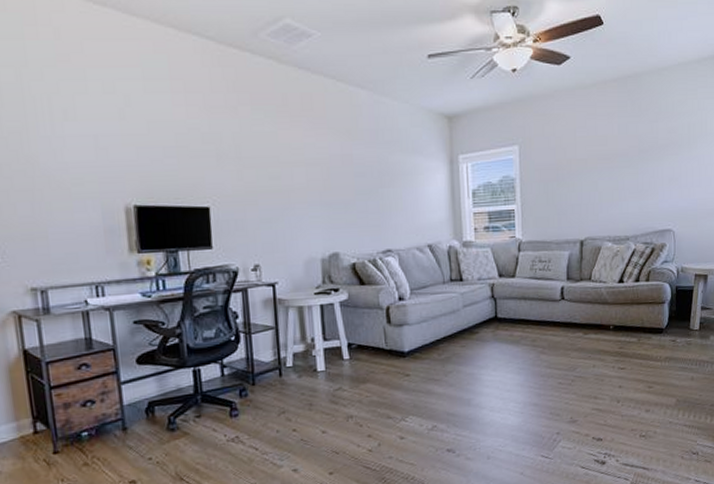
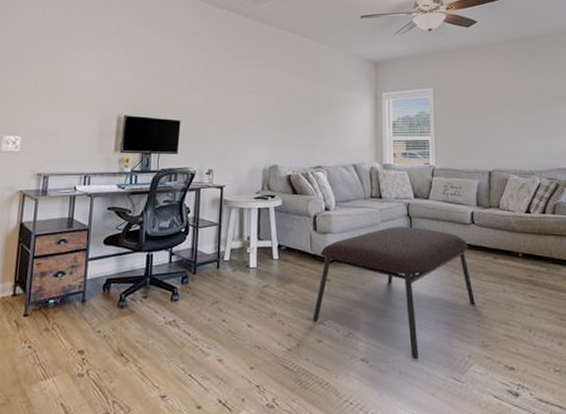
coffee table: none [393,309,565,444] -> present [313,226,476,360]

